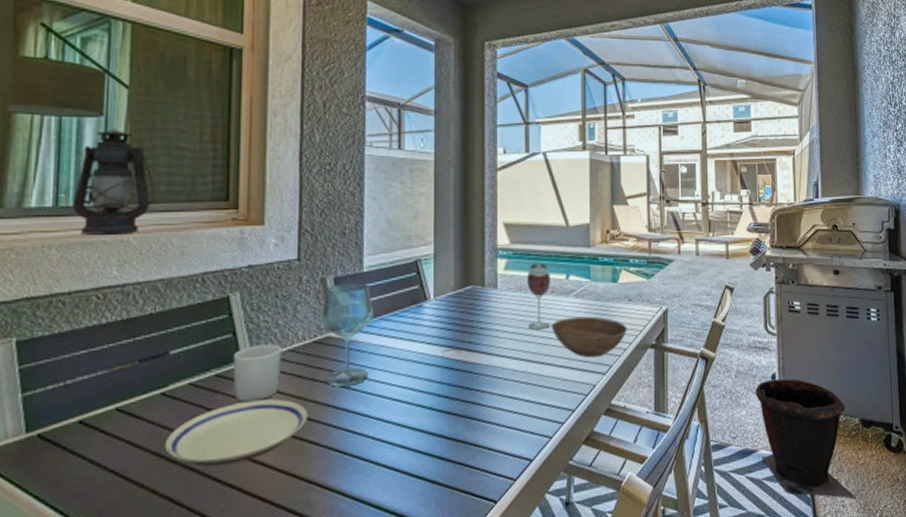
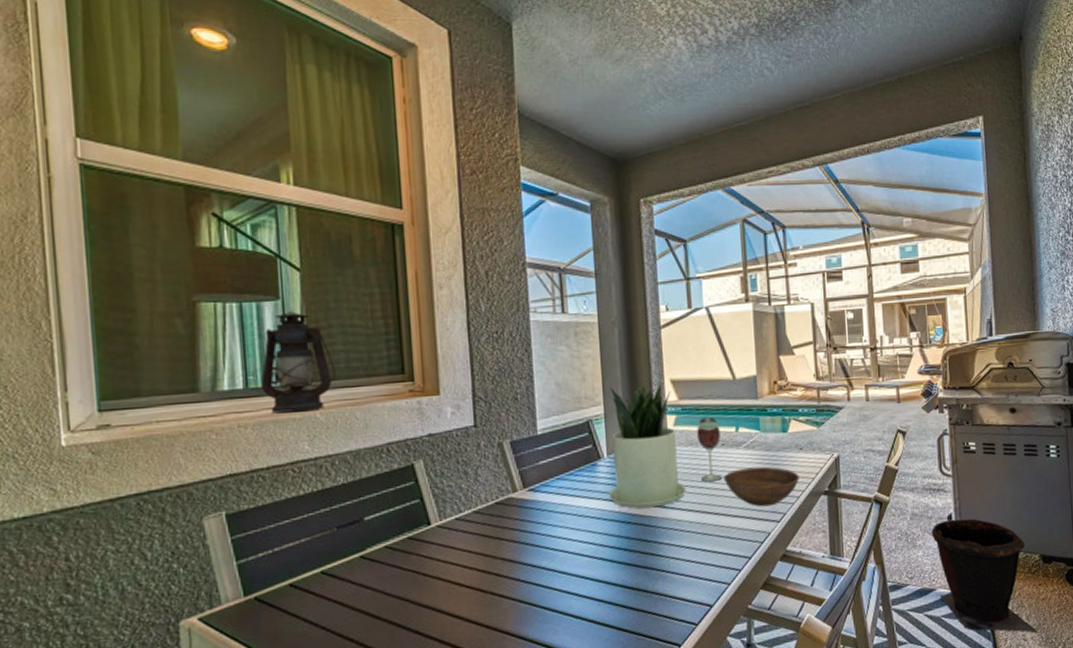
plate: present [164,399,308,467] -> none [368,557,497,622]
mug: present [232,344,282,403] -> none [422,507,469,562]
wine glass: present [320,282,375,387] -> none [500,445,552,544]
planter: none [433,224,513,354] -> present [609,382,686,508]

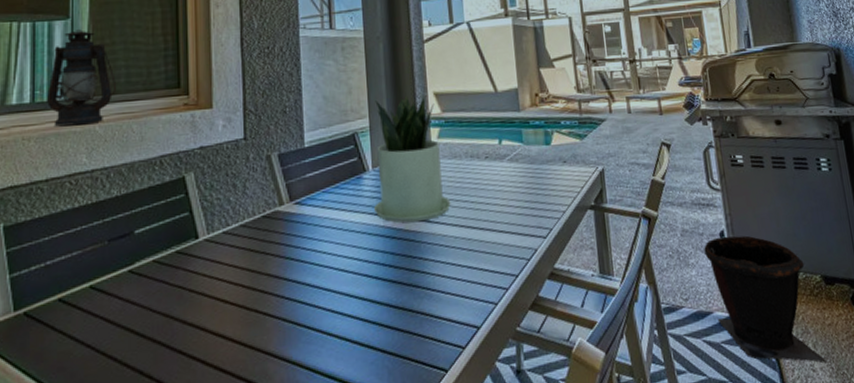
wineglass: present [697,417,722,482] -> none [460,129,486,196]
bowl: present [723,466,799,507] -> none [487,179,565,222]

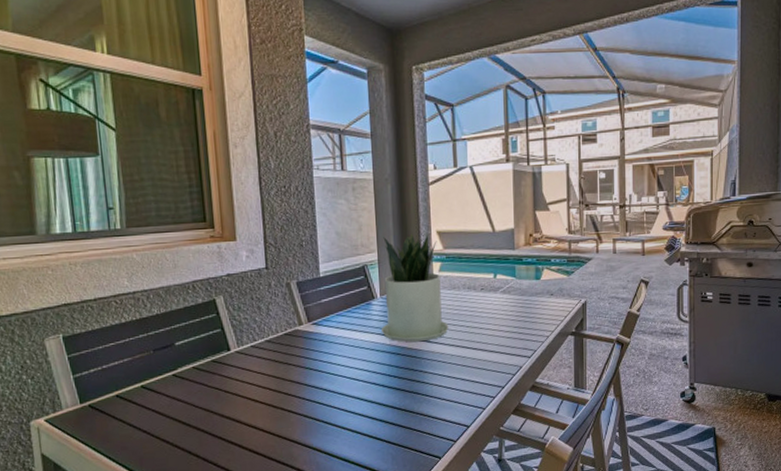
lantern: present [47,30,116,127] -> none [86,166,148,254]
planter pot: present [704,235,827,363] -> none [667,360,759,460]

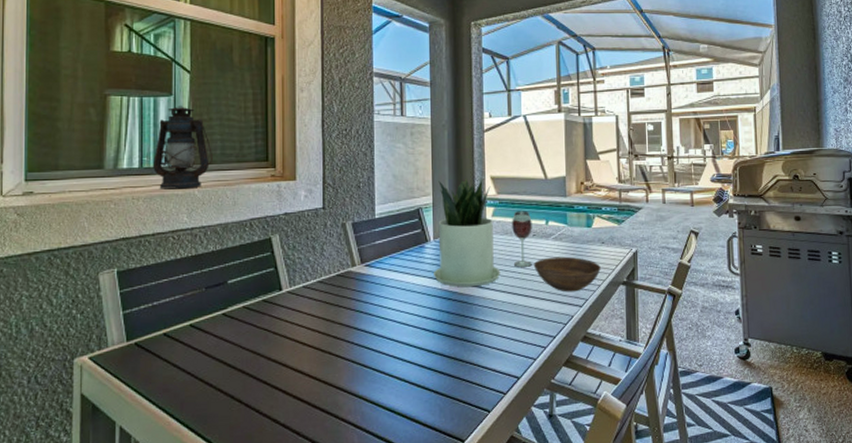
lantern: none [86,166,148,254] -> present [153,106,212,190]
wineglass: none [459,265,480,321] -> present [512,210,532,267]
bowl: none [481,309,549,344] -> present [533,256,601,292]

